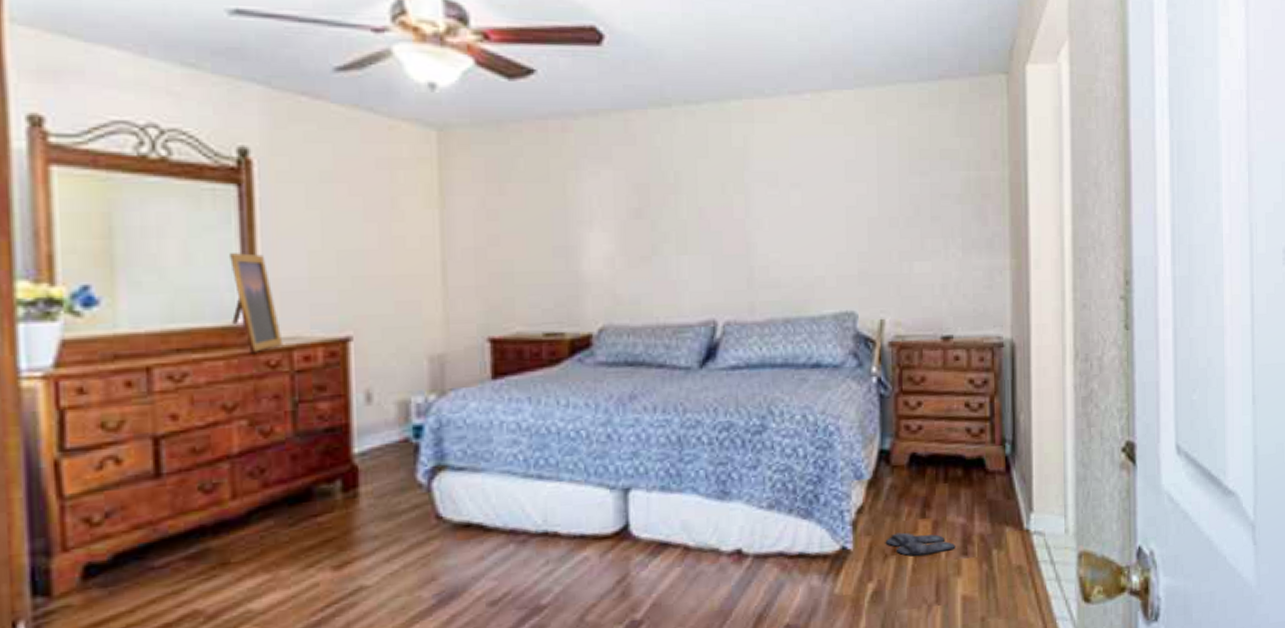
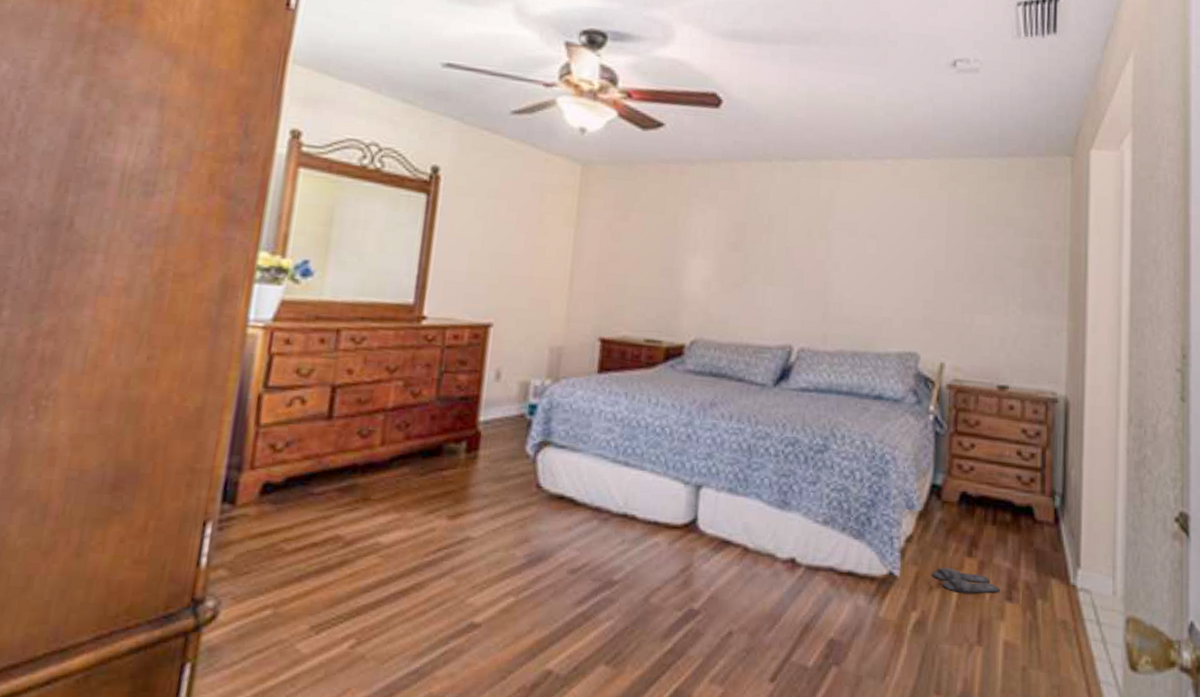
picture frame: present [230,253,283,352] -> none [405,246,440,327]

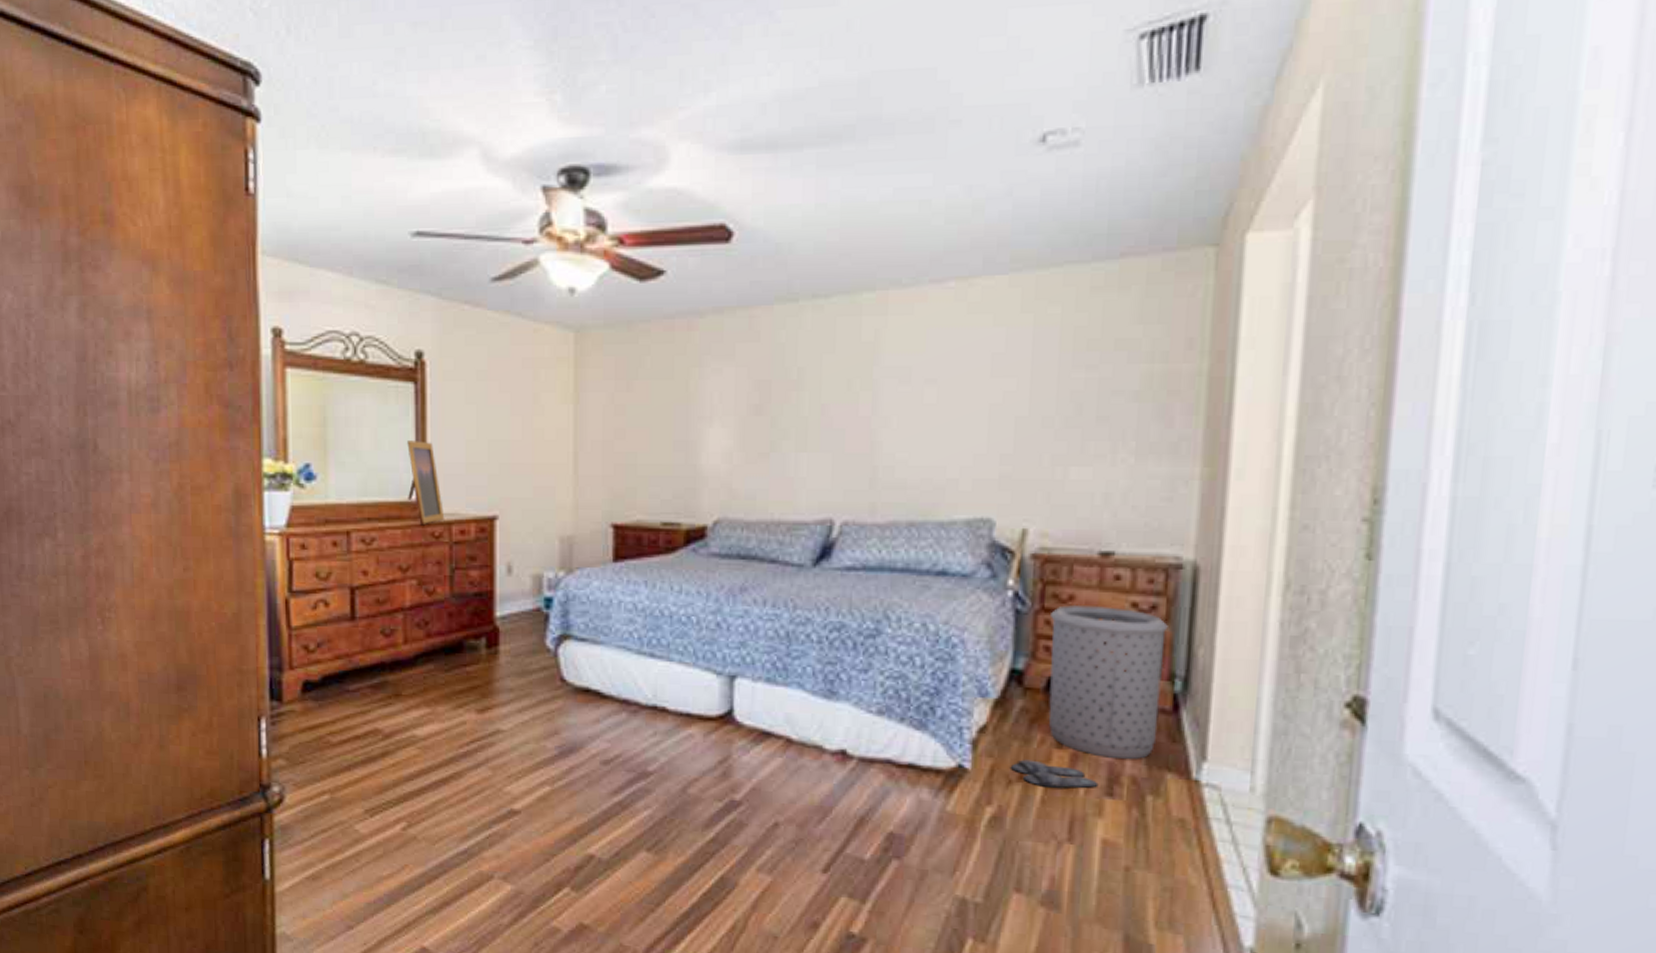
picture frame: none [405,246,440,327] -> present [407,441,445,524]
laundry basket: none [961,429,1049,566] -> present [1048,604,1168,759]

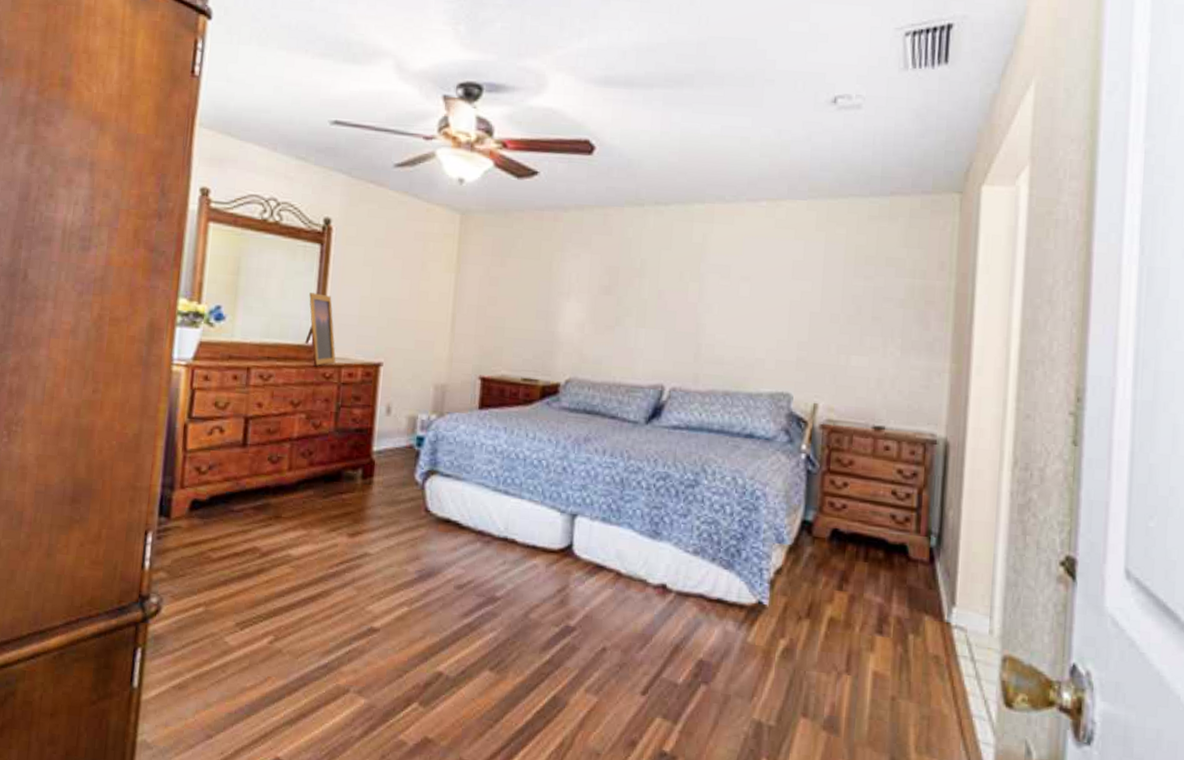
slippers: present [1011,759,1099,789] -> none [801,599,871,626]
laundry basket: present [1048,604,1168,759] -> none [831,468,926,602]

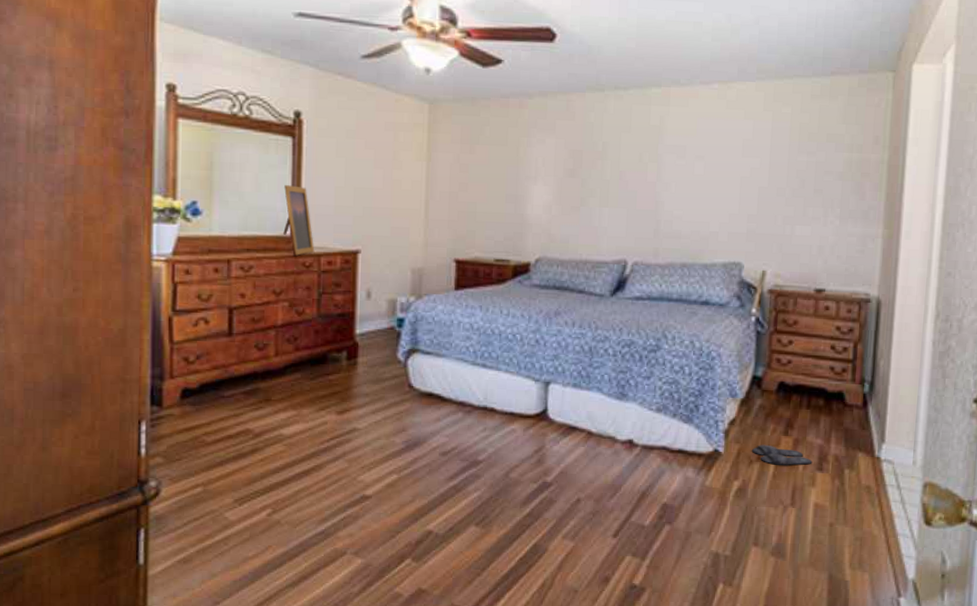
slippers: none [801,599,871,626] -> present [752,444,813,466]

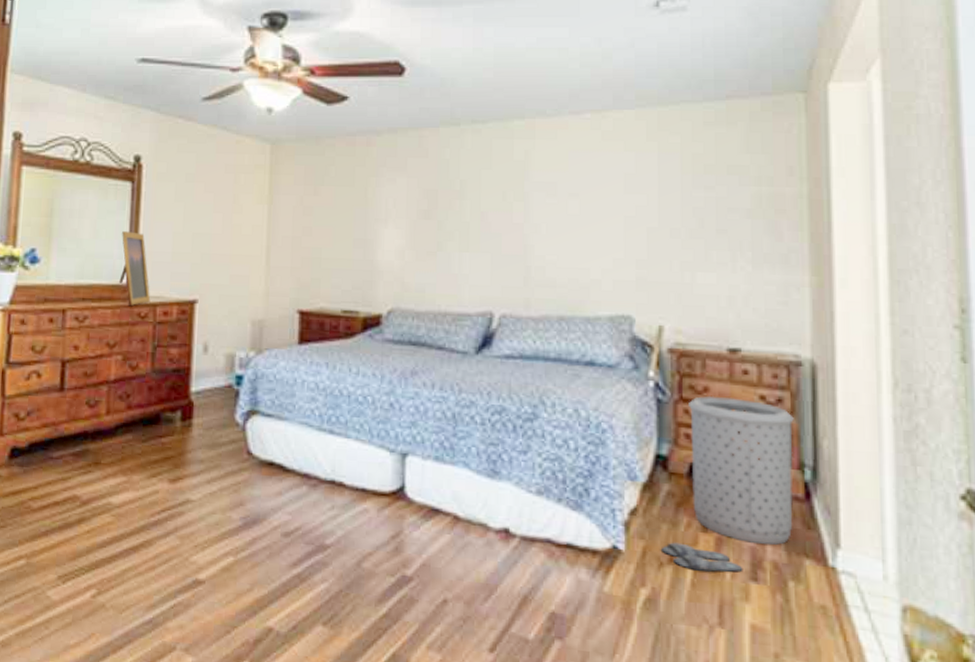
laundry basket: none [778,327,860,442] -> present [689,395,794,545]

